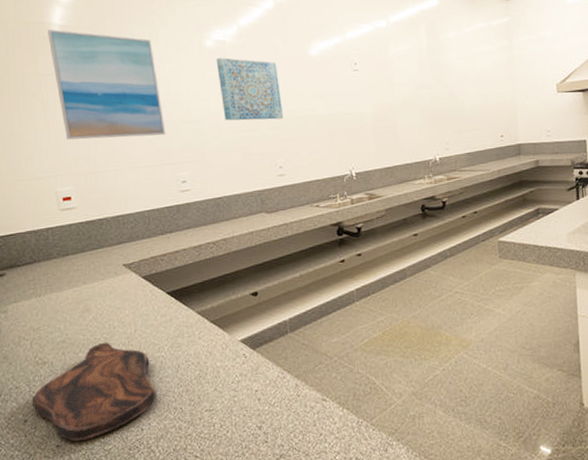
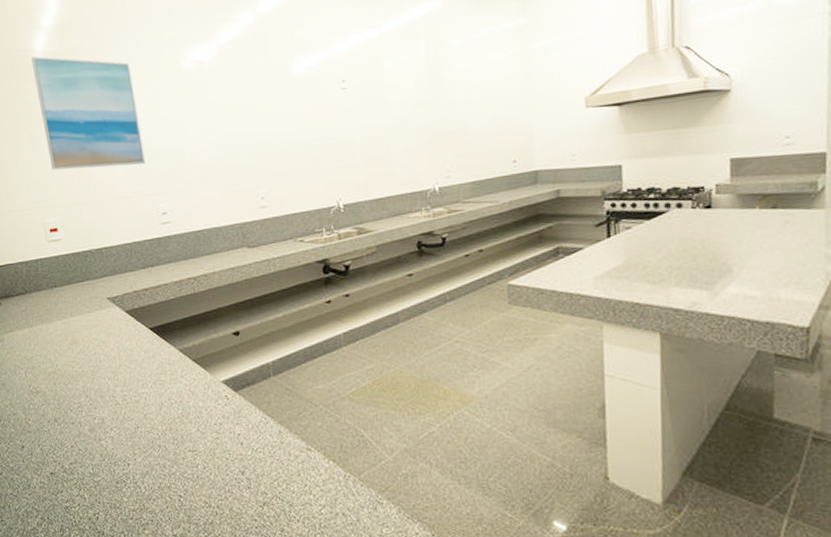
cutting board: present [31,342,156,441] -> none [27,375,141,470]
wall art: present [216,57,284,121] -> none [194,79,266,148]

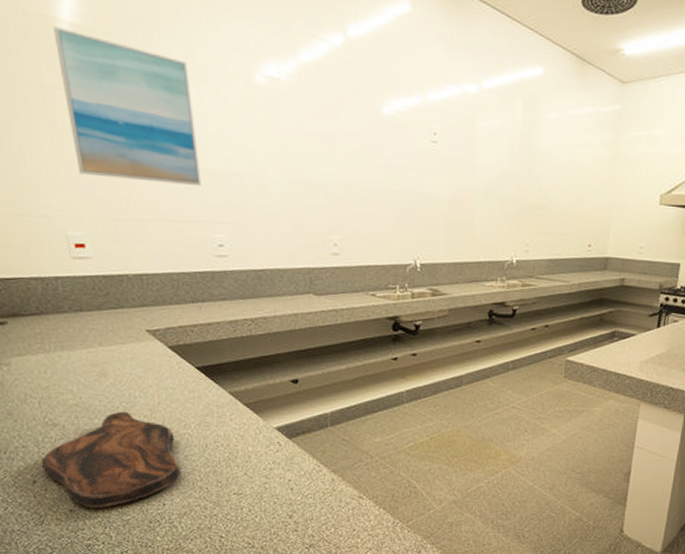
cutting board: none [27,375,141,470] -> present [41,411,180,508]

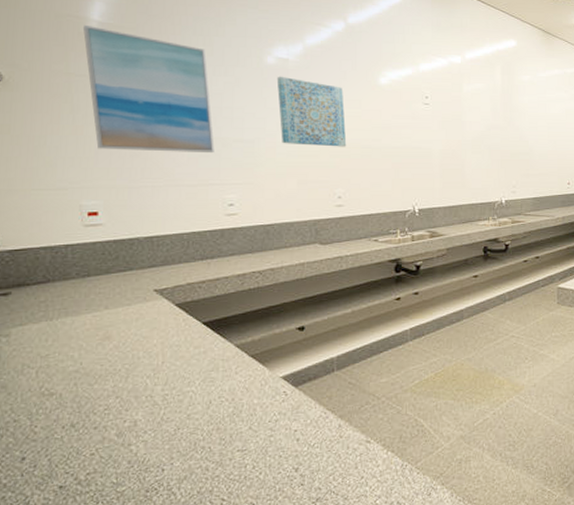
cutting board: present [41,411,180,508] -> none [32,373,182,482]
wall art: none [267,99,344,188] -> present [276,76,347,147]

